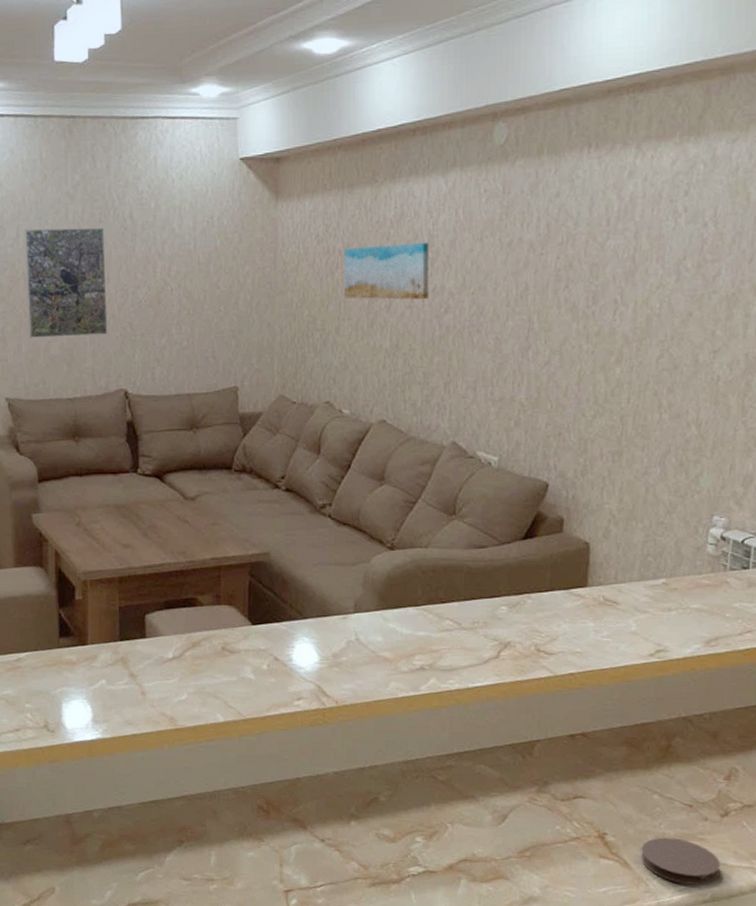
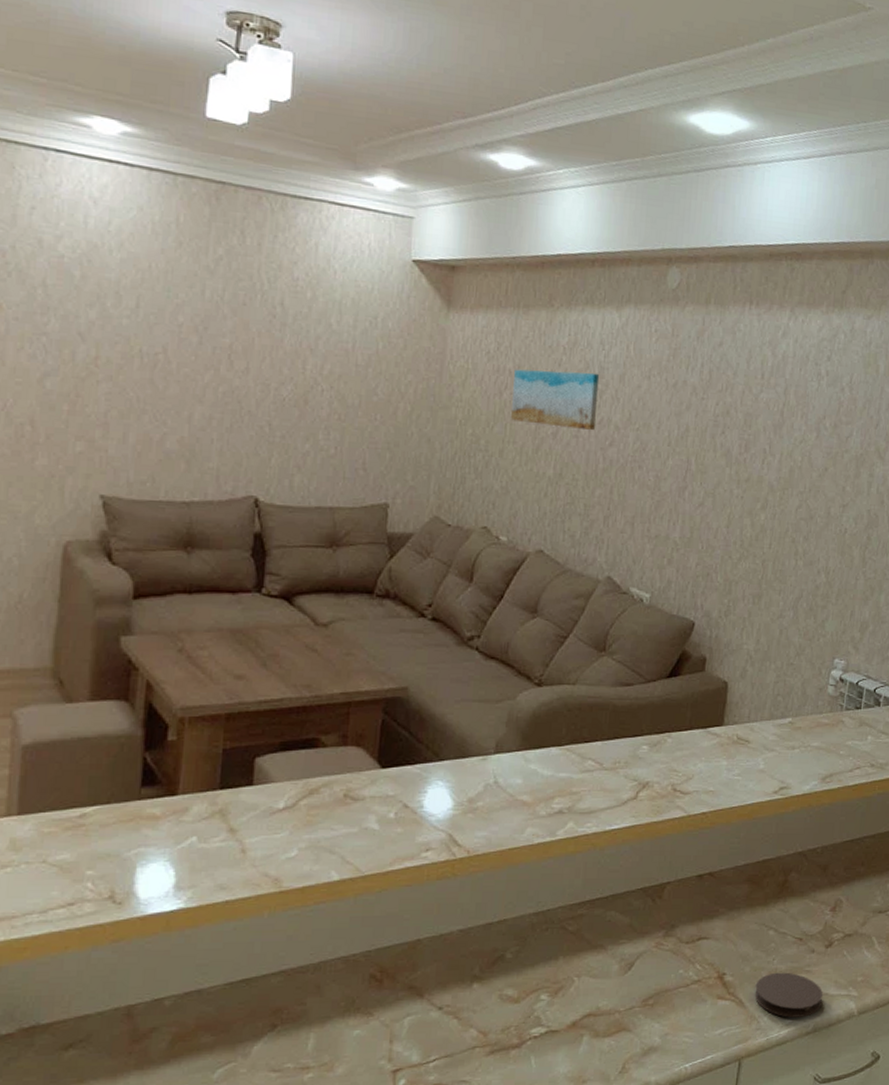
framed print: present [24,227,108,338] -> none [140,300,249,432]

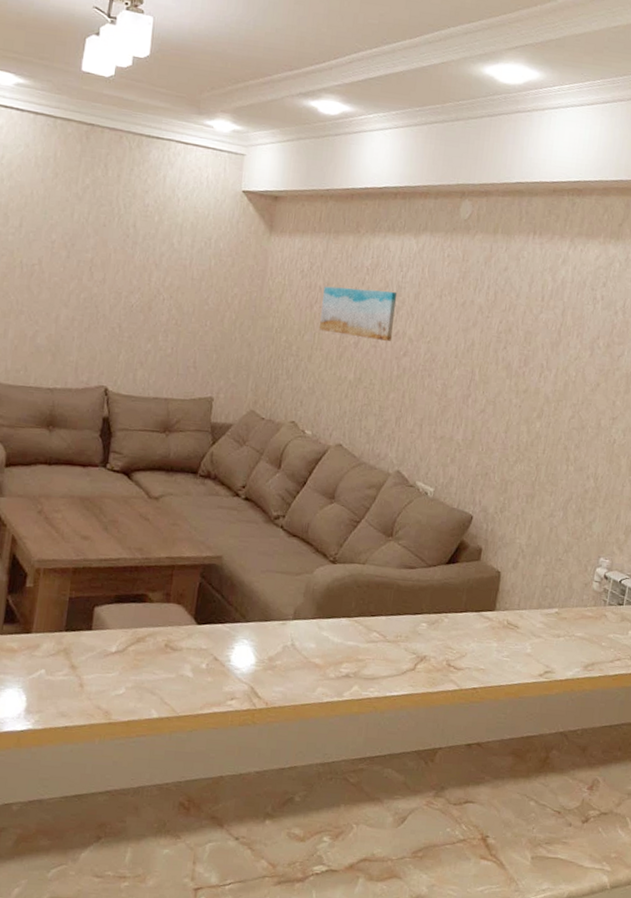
coaster: present [754,972,824,1018] -> none [514,840,579,885]

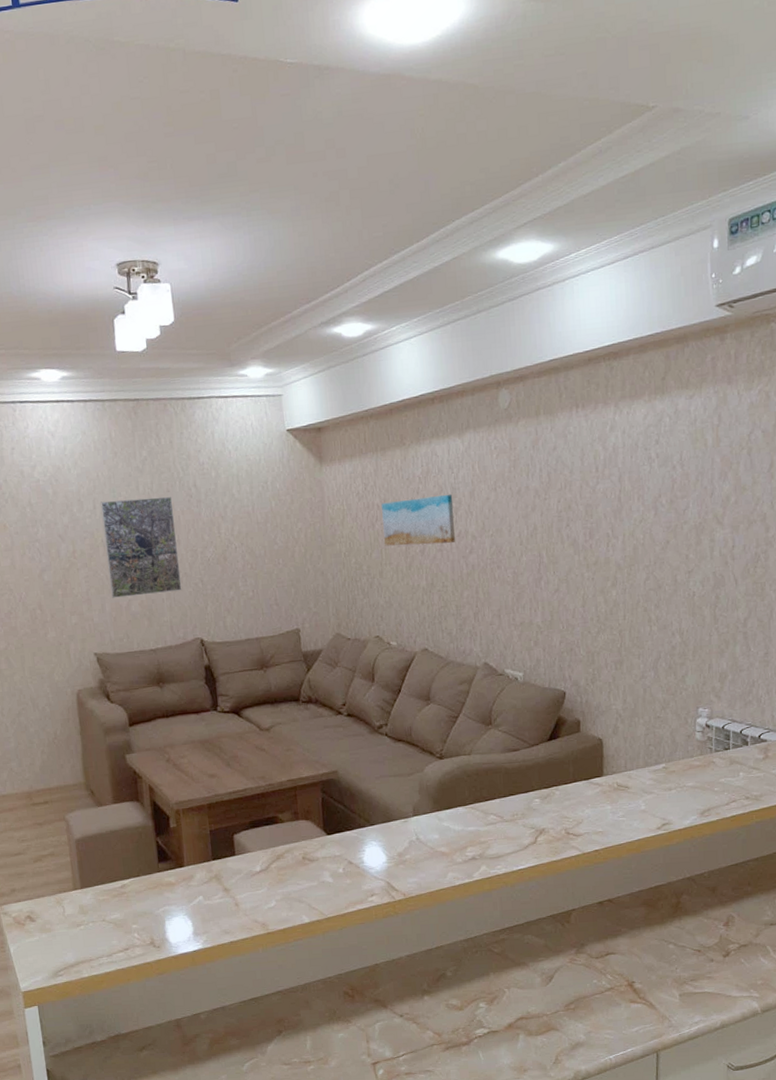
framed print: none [18,220,107,332] -> present [100,496,182,598]

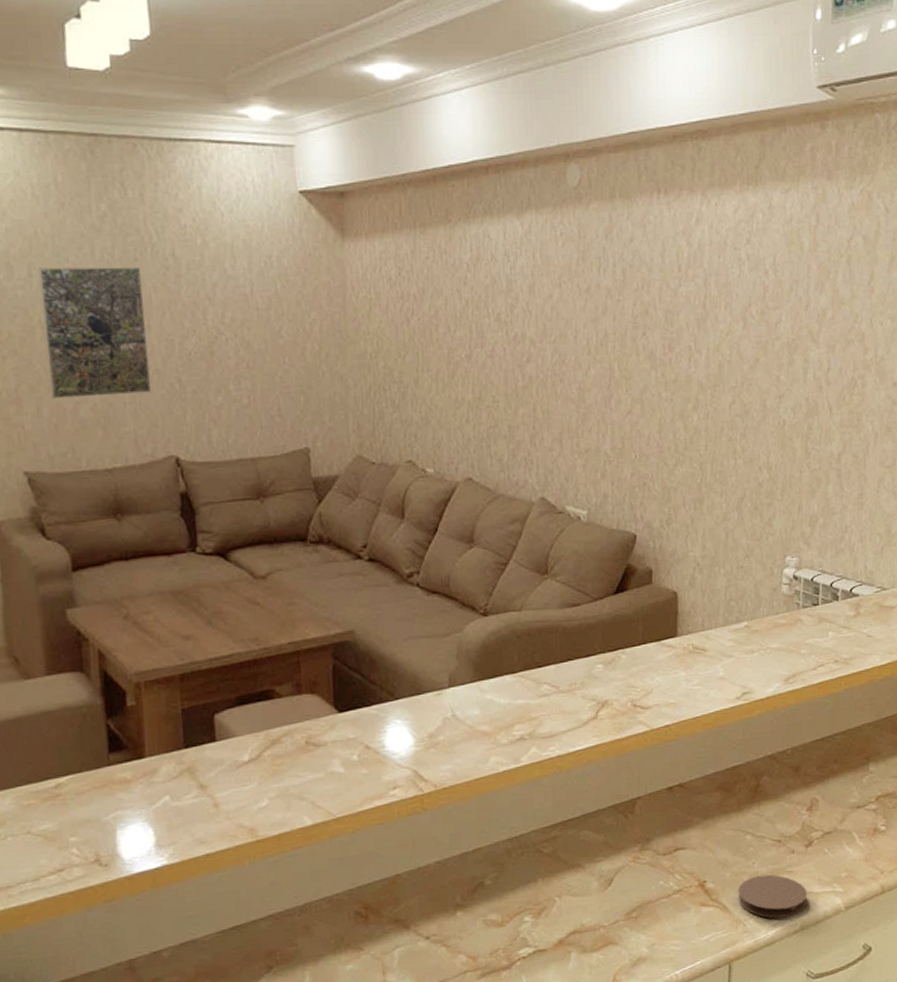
wall art: present [381,494,455,546] -> none [419,287,509,349]
coaster: none [663,979,727,1017] -> present [738,874,808,919]

